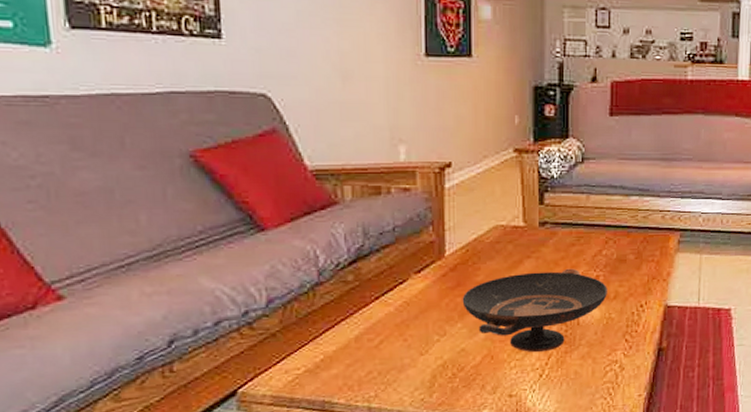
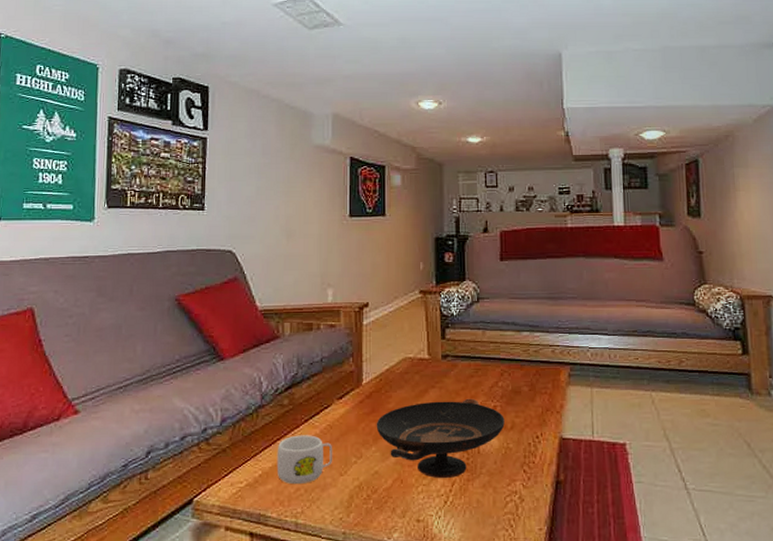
mug: none [341,313,412,367] -> present [276,435,333,484]

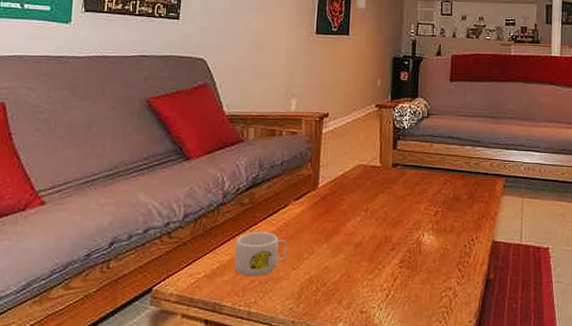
decorative bowl: present [376,398,505,479] -> none [328,203,445,275]

